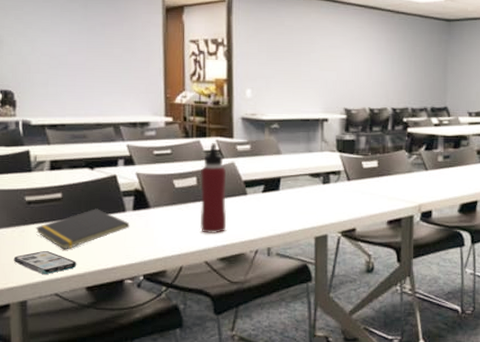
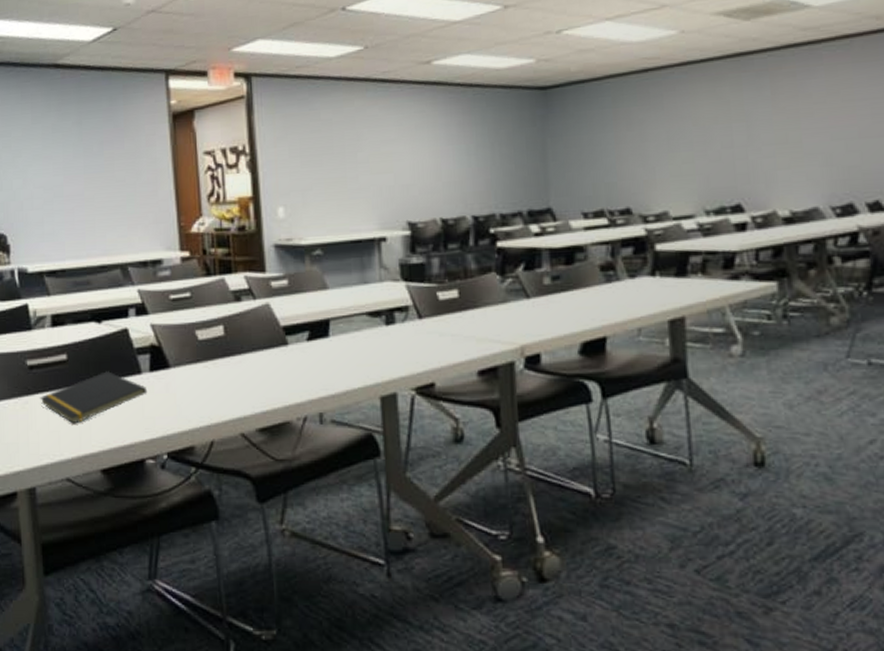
smartphone: present [13,251,77,274] -> none [18,426,89,454]
water bottle: present [200,143,227,233] -> none [227,280,265,397]

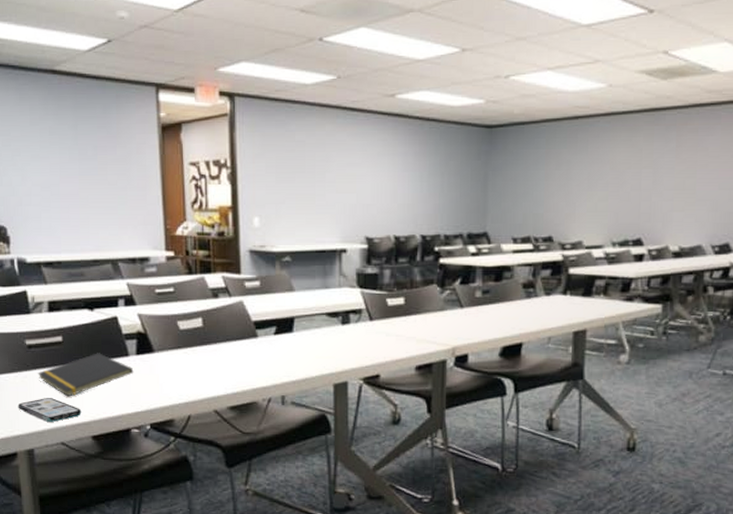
smartphone: none [18,426,89,454] -> present [18,398,82,422]

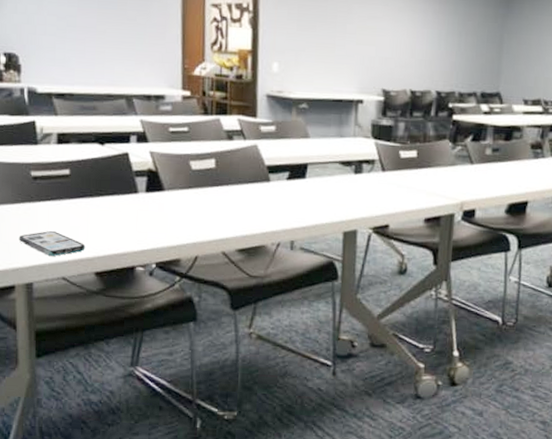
notepad: present [37,353,134,397] -> none [42,188,142,232]

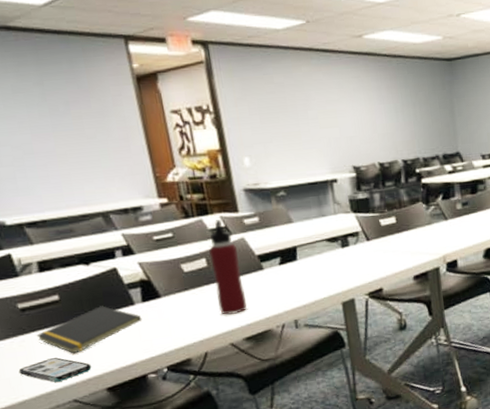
notepad: none [42,188,142,232] -> present [36,306,142,354]
water bottle: none [218,122,248,222] -> present [209,219,247,315]

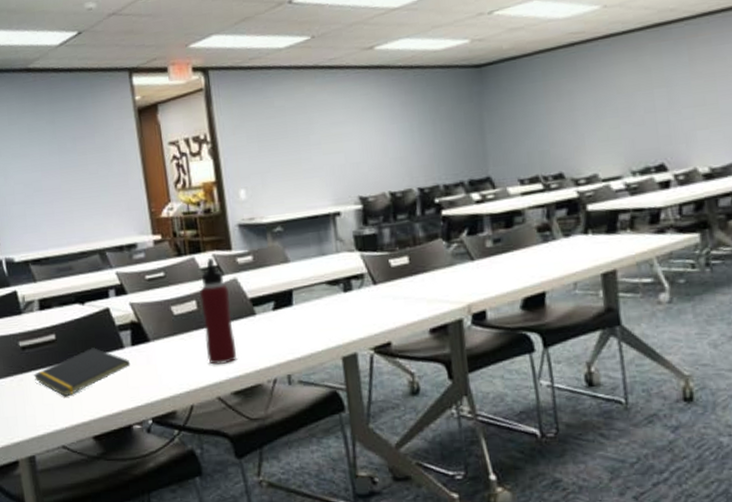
smartphone: present [18,357,92,382] -> none [15,399,81,425]

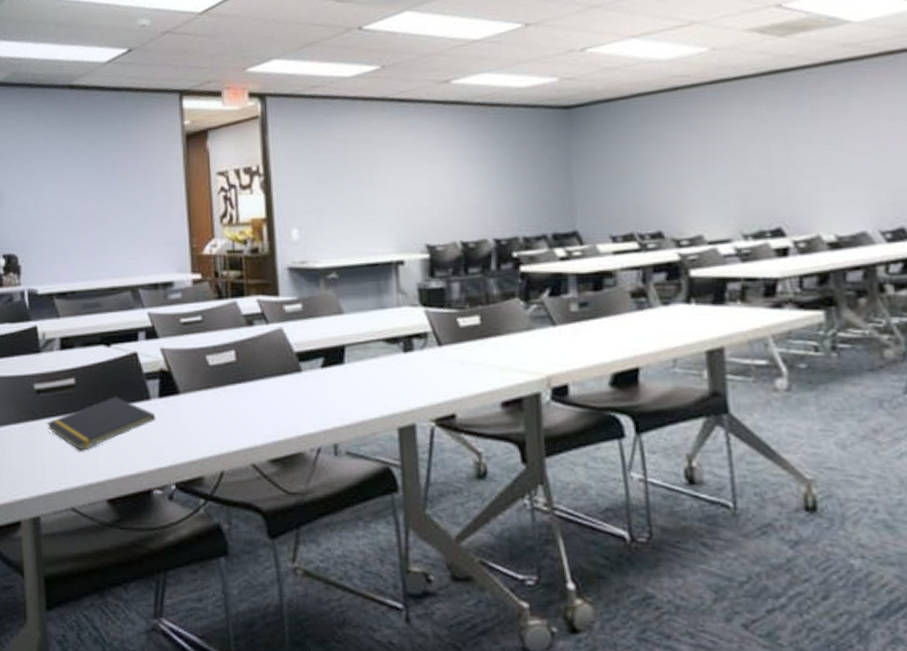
water bottle: present [199,258,237,365] -> none [239,303,277,426]

